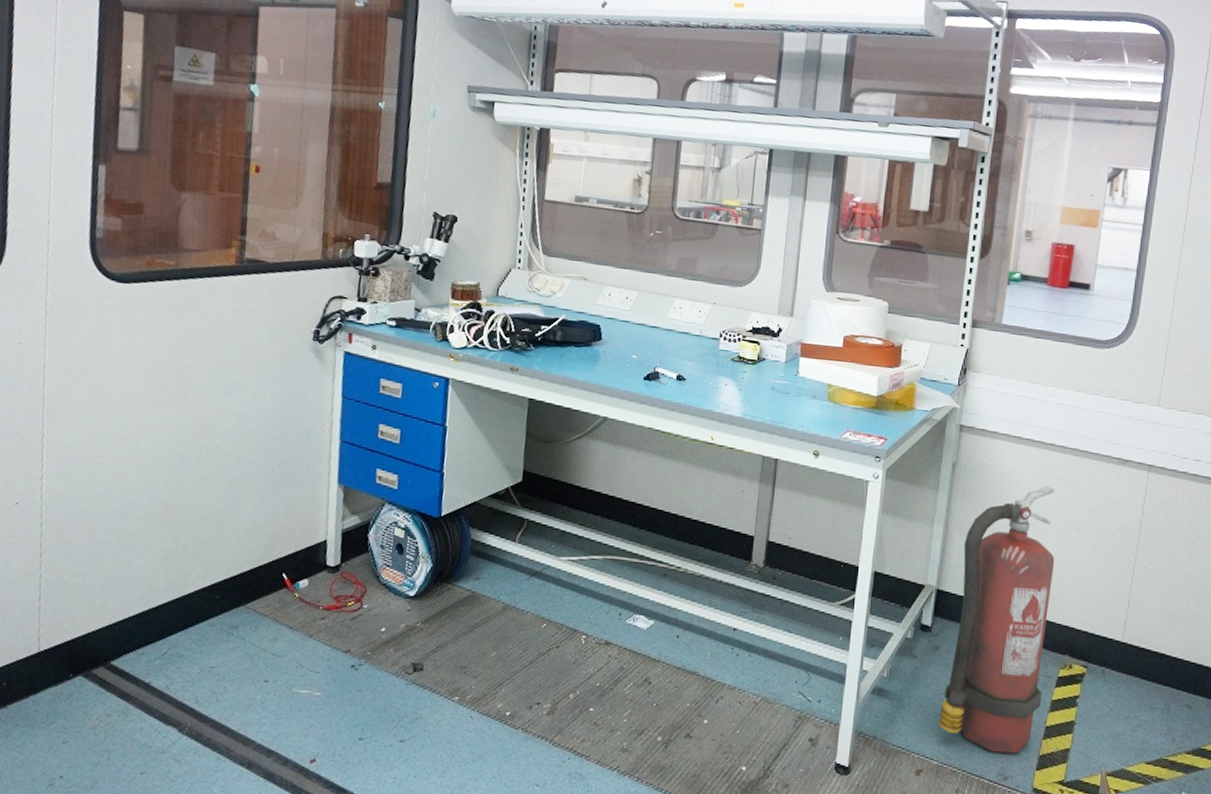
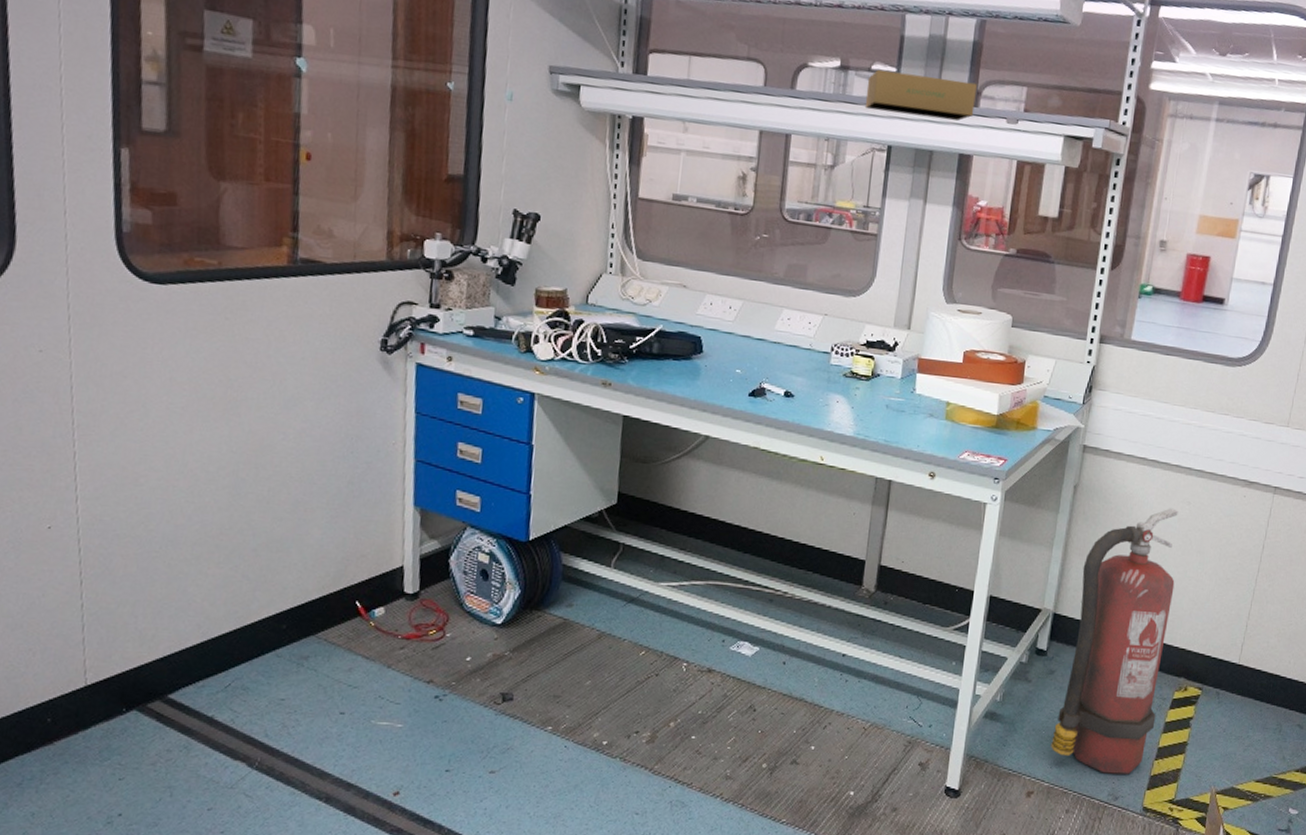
box: none [748,81,850,126] -> present [864,69,977,122]

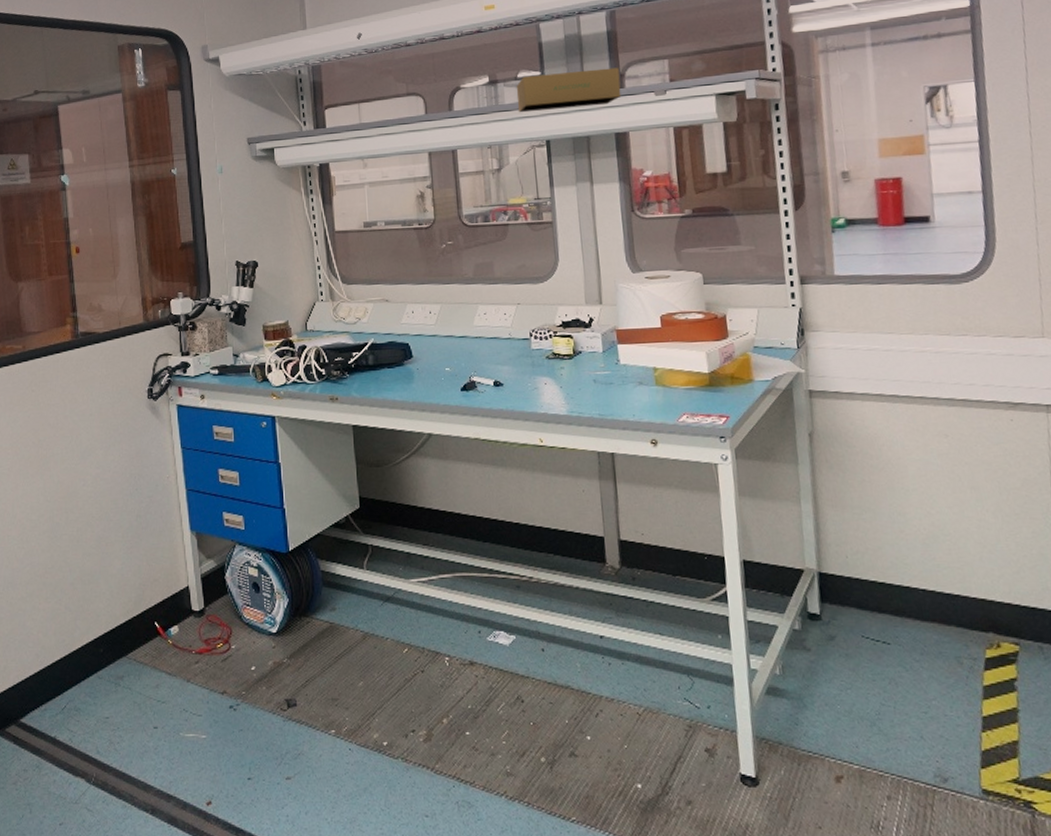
fire extinguisher: present [1051,508,1178,774] -> none [839,443,971,751]

